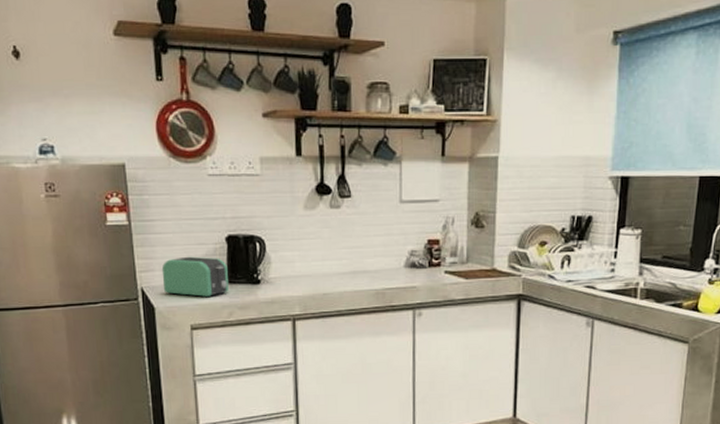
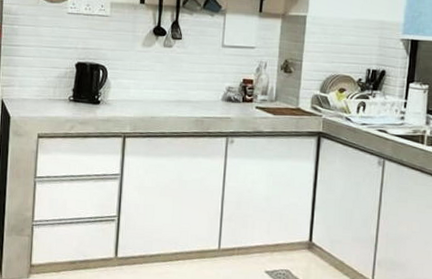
toaster: present [161,256,229,298] -> none [19,76,74,112]

